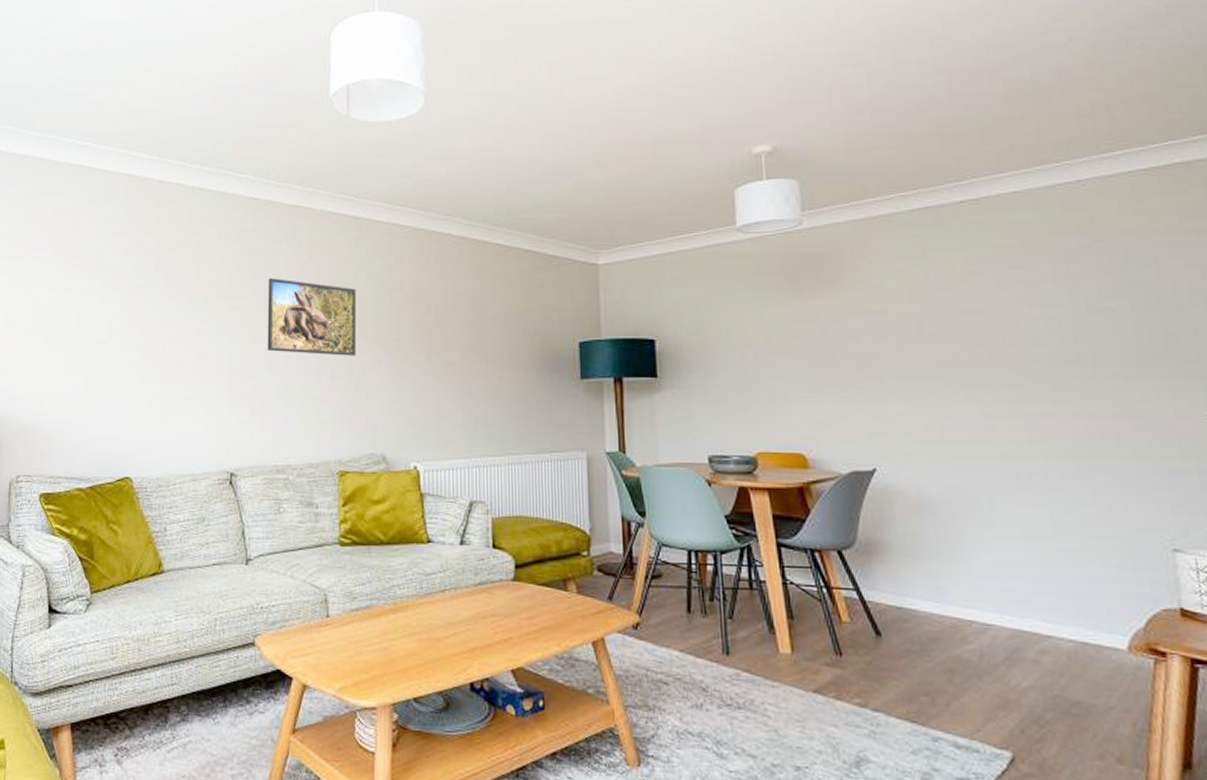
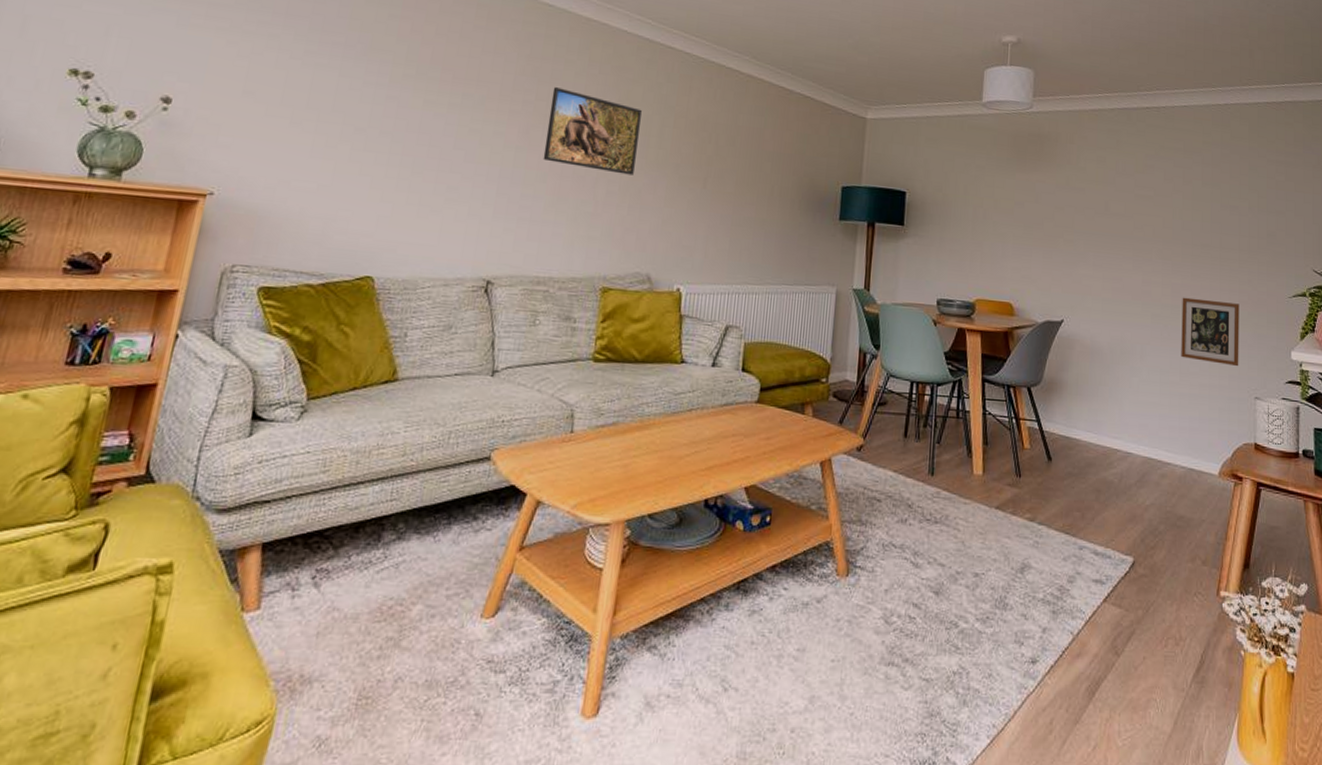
picture frame: none [1043,429,1142,512] -> present [1181,297,1240,367]

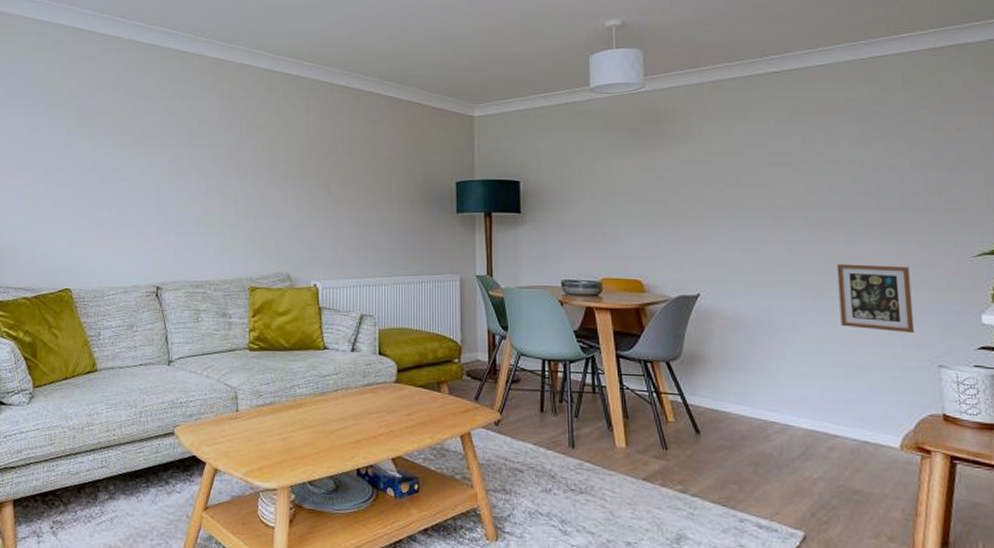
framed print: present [542,87,642,175] -> none [190,120,268,189]

